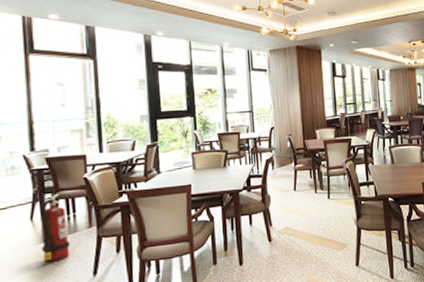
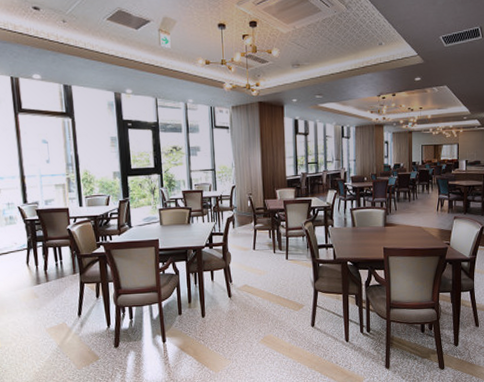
fire extinguisher: present [40,194,71,262] -> none [33,243,59,302]

